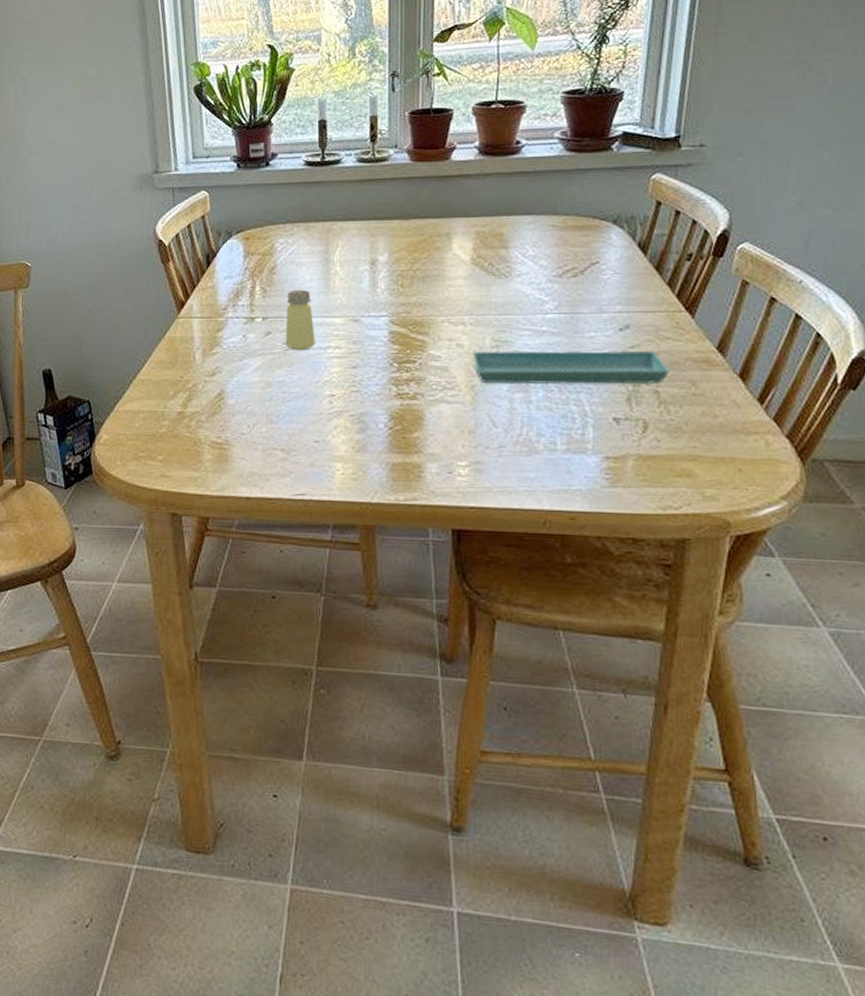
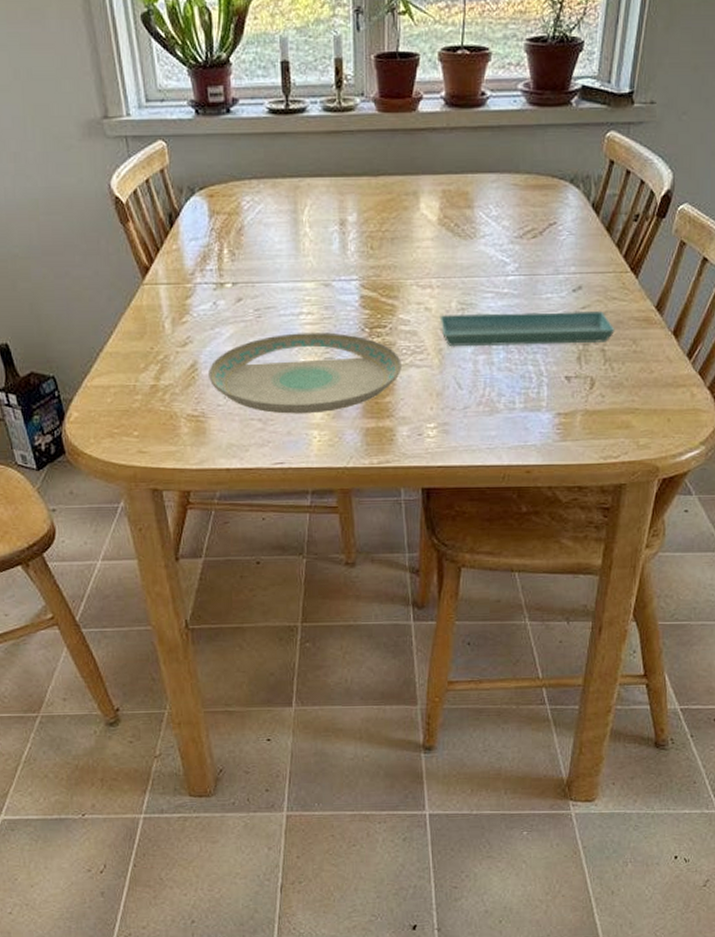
plate: none [234,366,431,446] -> present [208,332,401,414]
saltshaker: present [285,289,317,351] -> none [256,252,289,318]

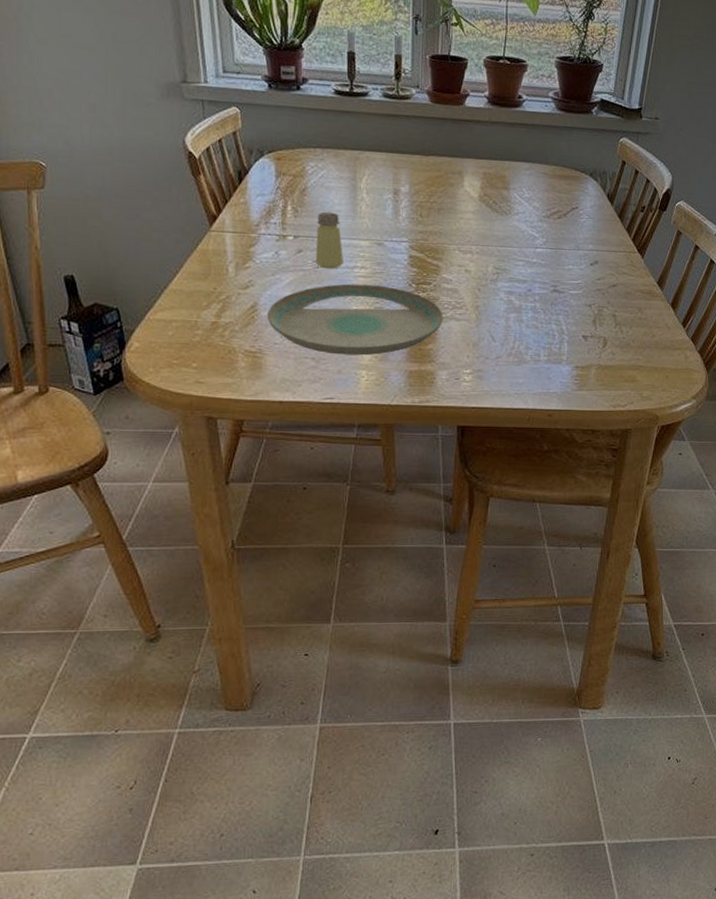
saltshaker: none [256,252,289,318] -> present [315,211,344,269]
saucer: present [439,311,615,347] -> none [477,277,624,309]

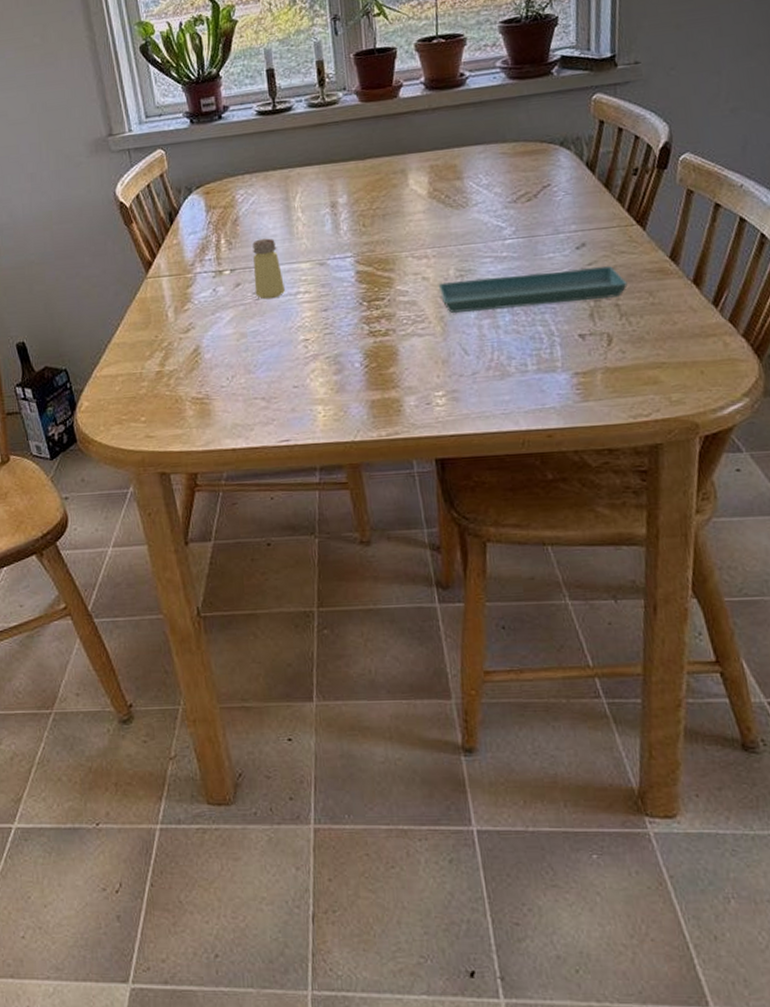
plate: present [267,284,443,356] -> none [211,309,403,392]
saucer: none [477,277,624,309] -> present [438,266,628,314]

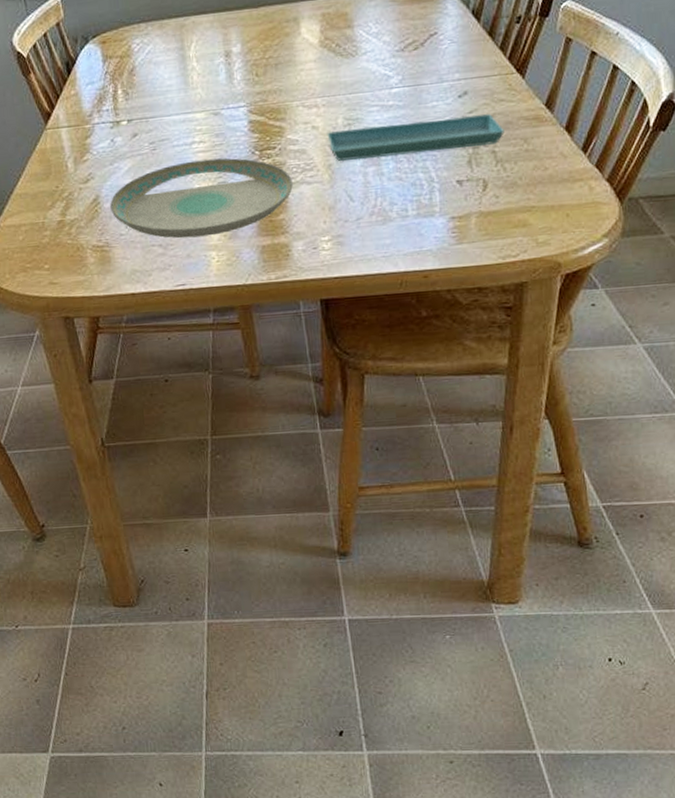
plate: none [211,309,403,392] -> present [110,158,293,239]
saltshaker: present [252,238,286,300] -> none [149,88,182,150]

